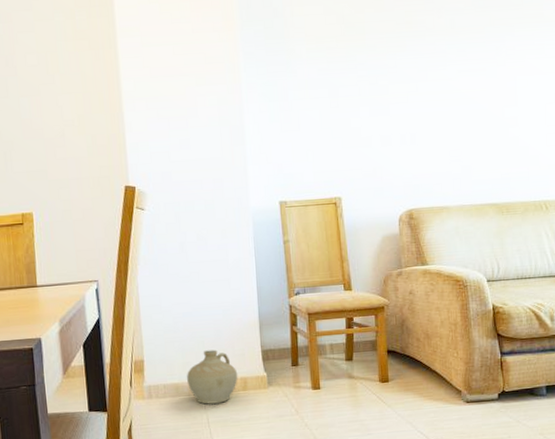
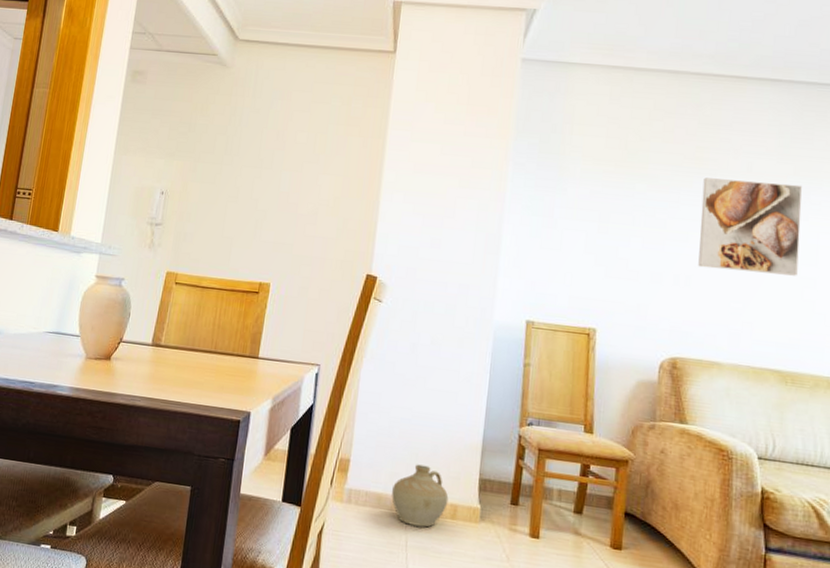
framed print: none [415,33,502,125] -> present [698,178,803,276]

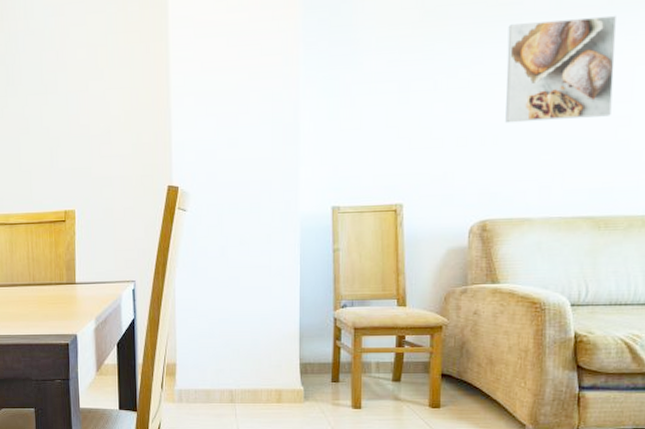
ceramic jug: present [391,464,449,528] -> none [219,359,273,414]

